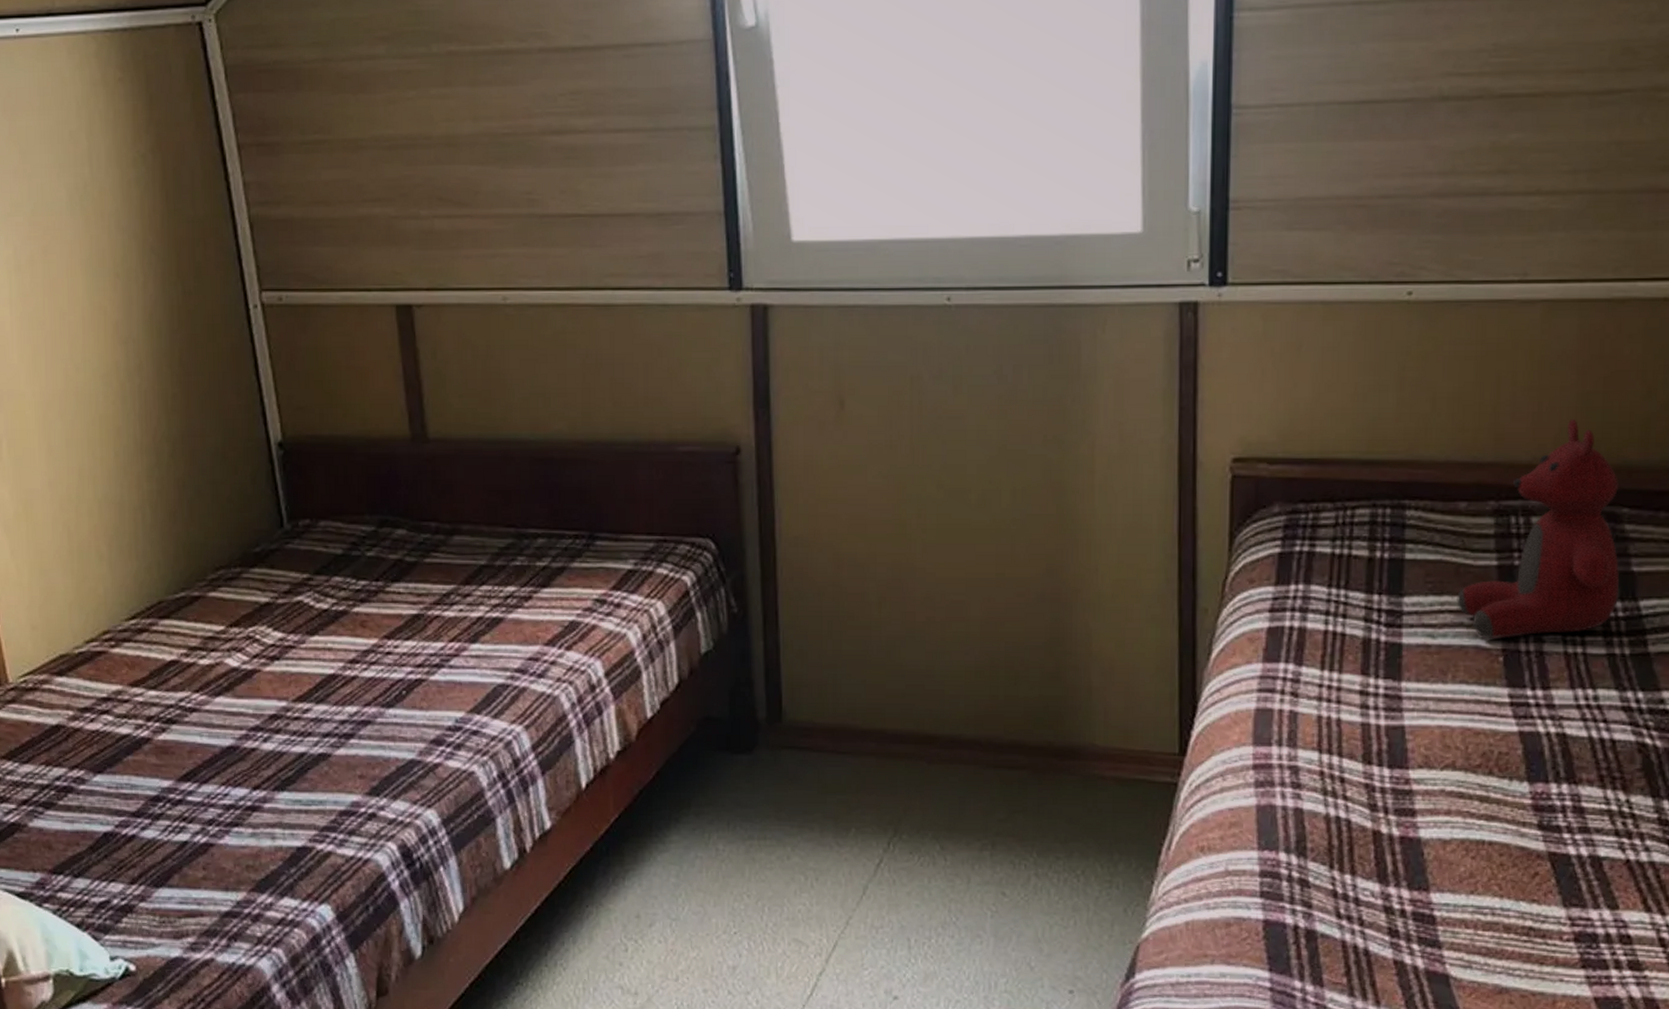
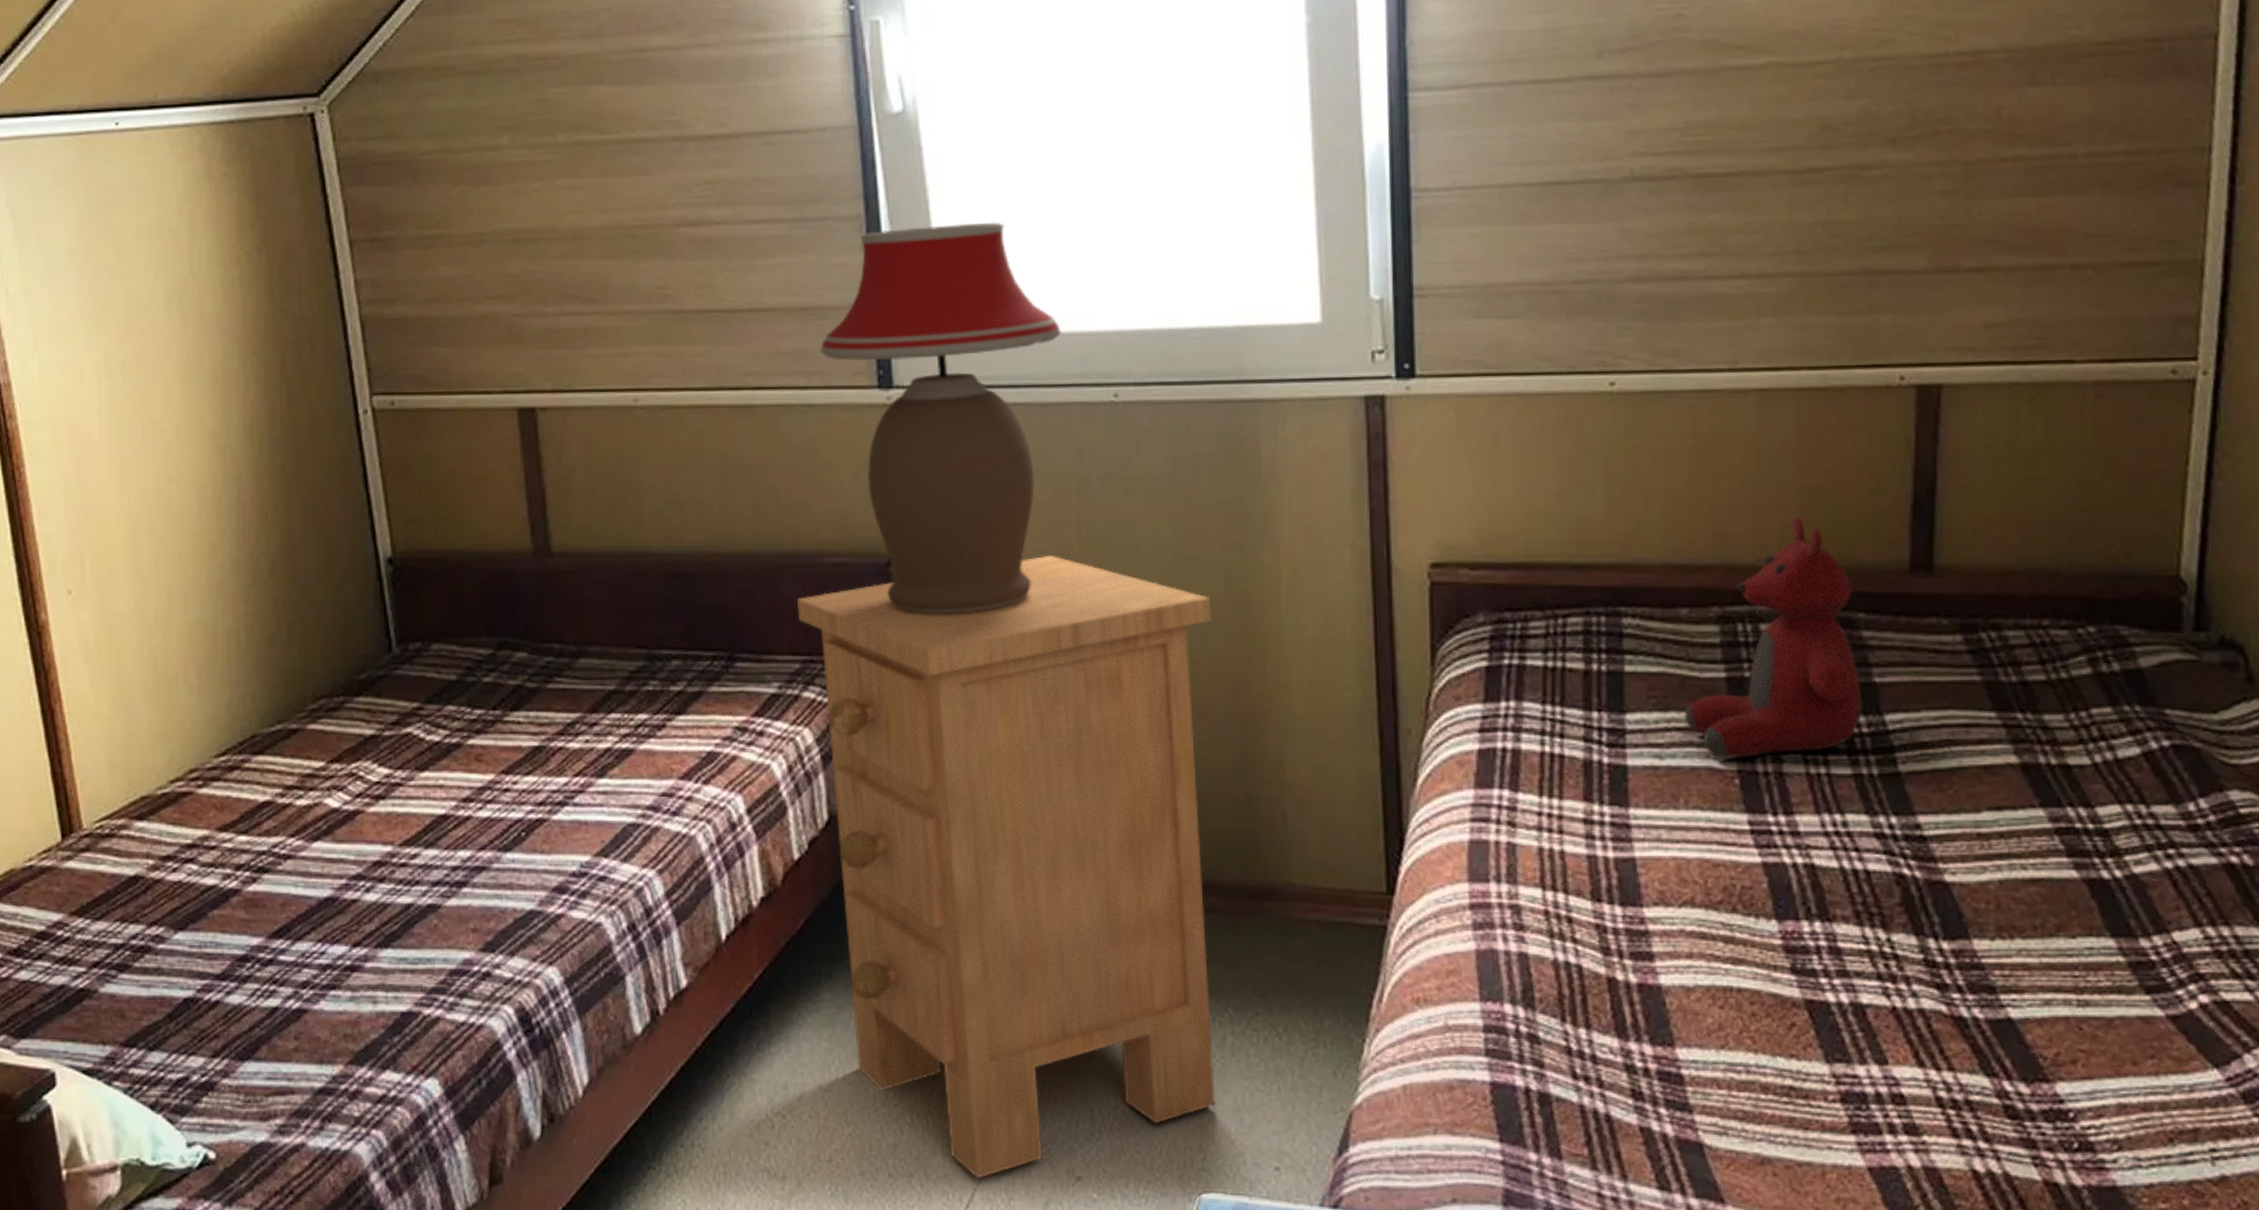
nightstand: none [652,446,1030,997] -> present [797,555,1215,1179]
table lamp: none [675,133,900,500] -> present [820,222,1061,615]

